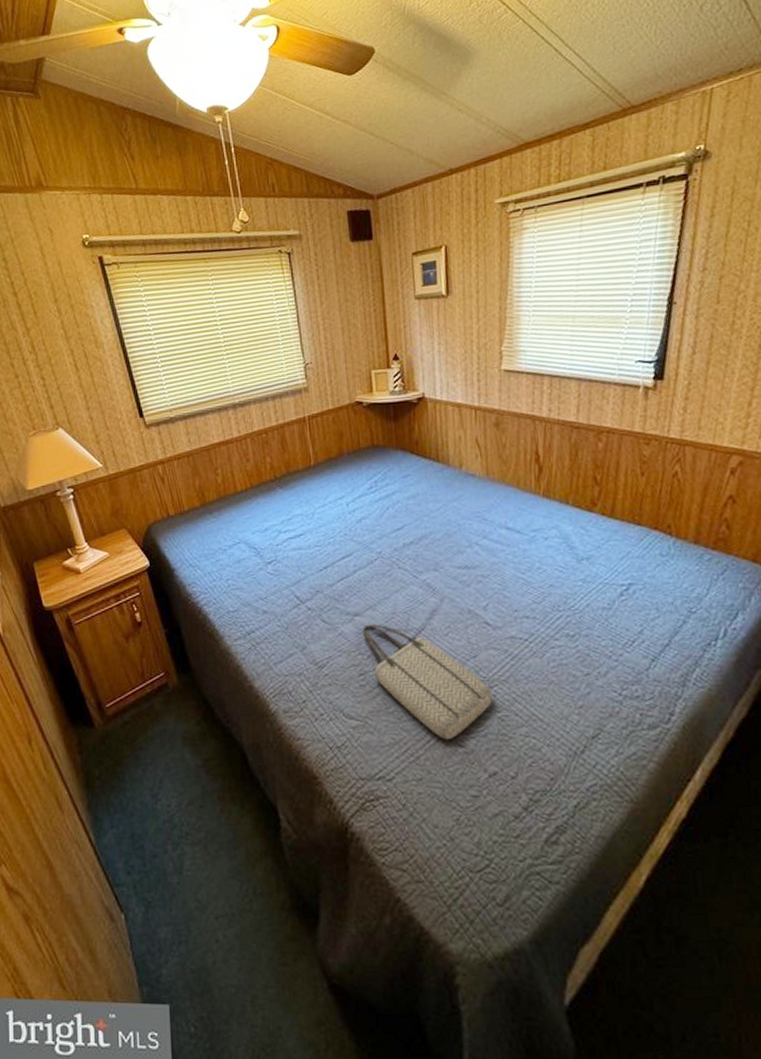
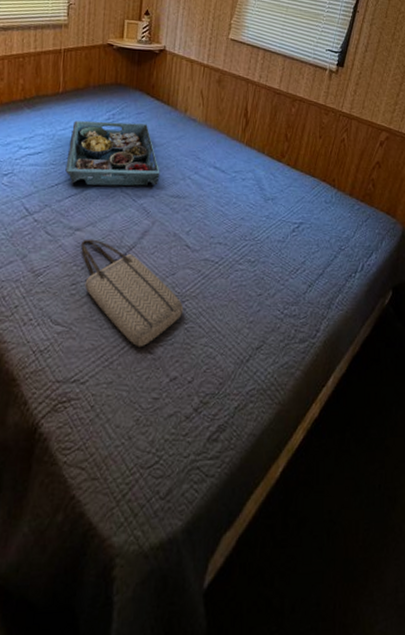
serving tray: none [331,488,441,567] -> present [65,121,160,186]

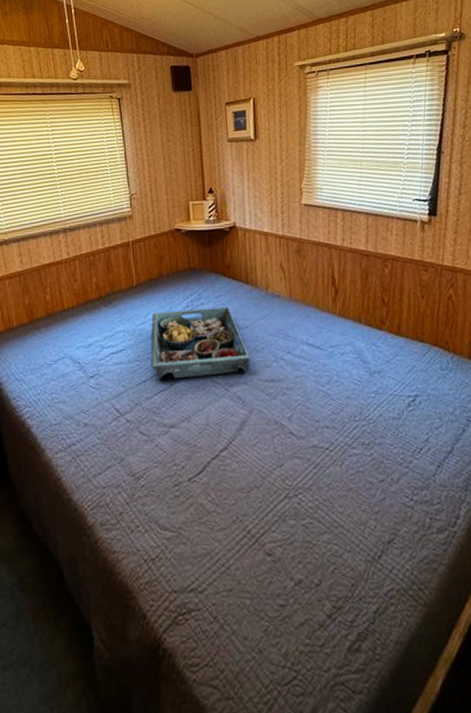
tote bag: present [81,239,184,347] -> none [178,435,298,549]

